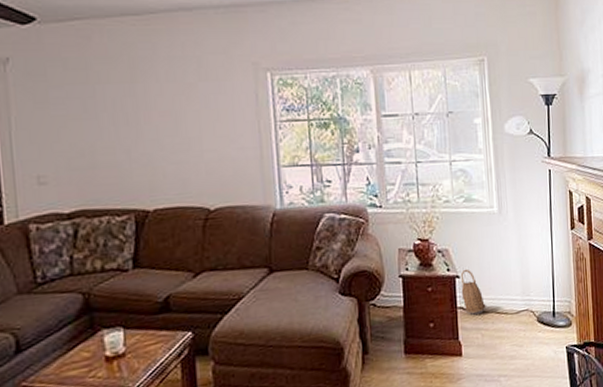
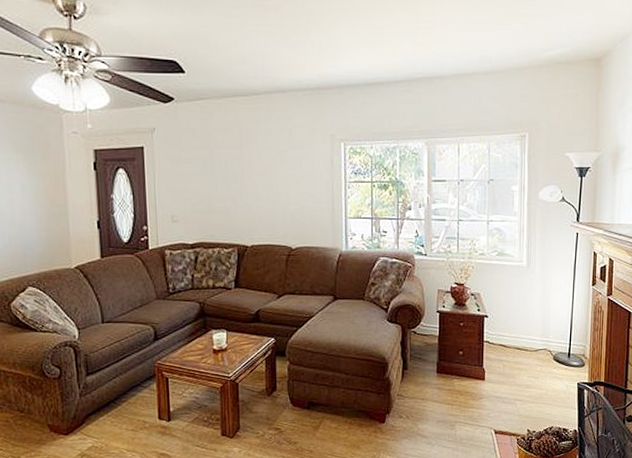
basket: present [460,268,486,315] -> none [488,310,509,348]

